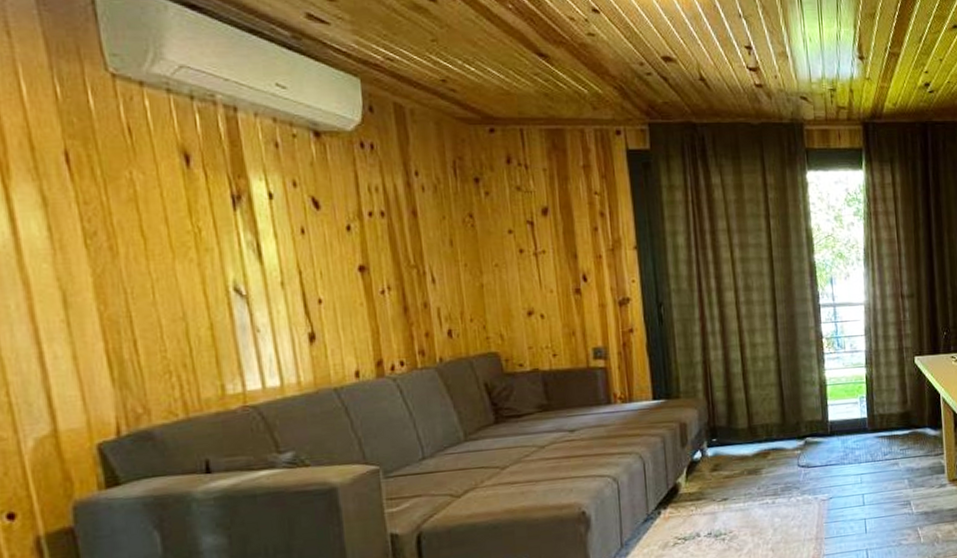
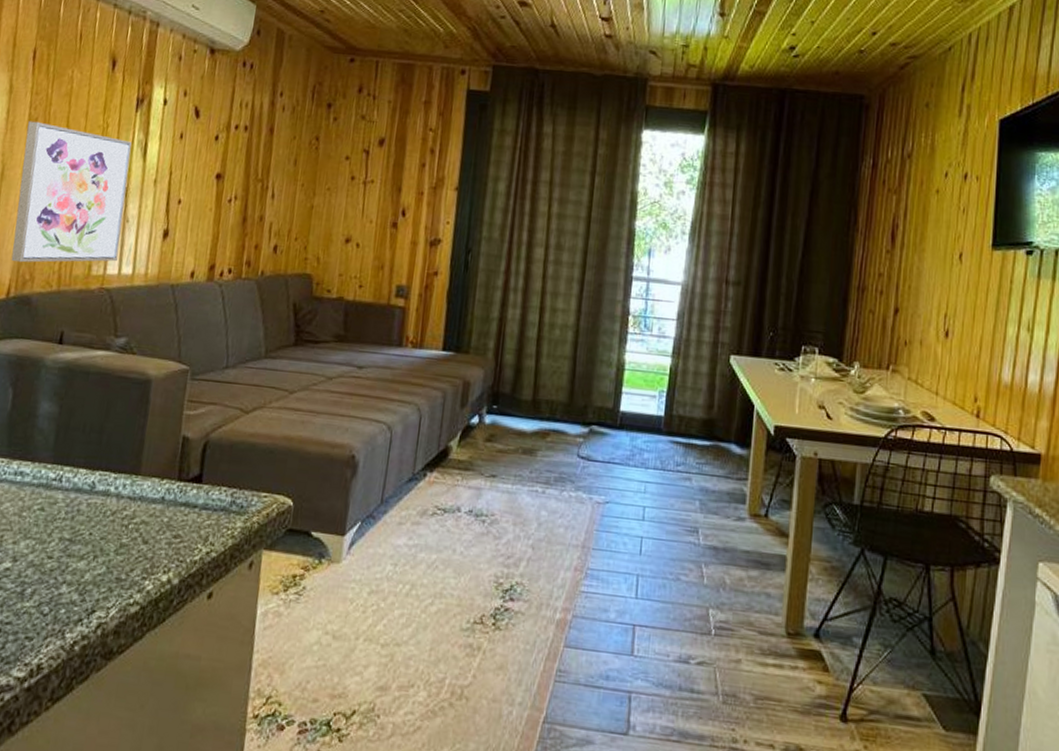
wall art: none [84,235,257,398] -> present [11,121,132,263]

